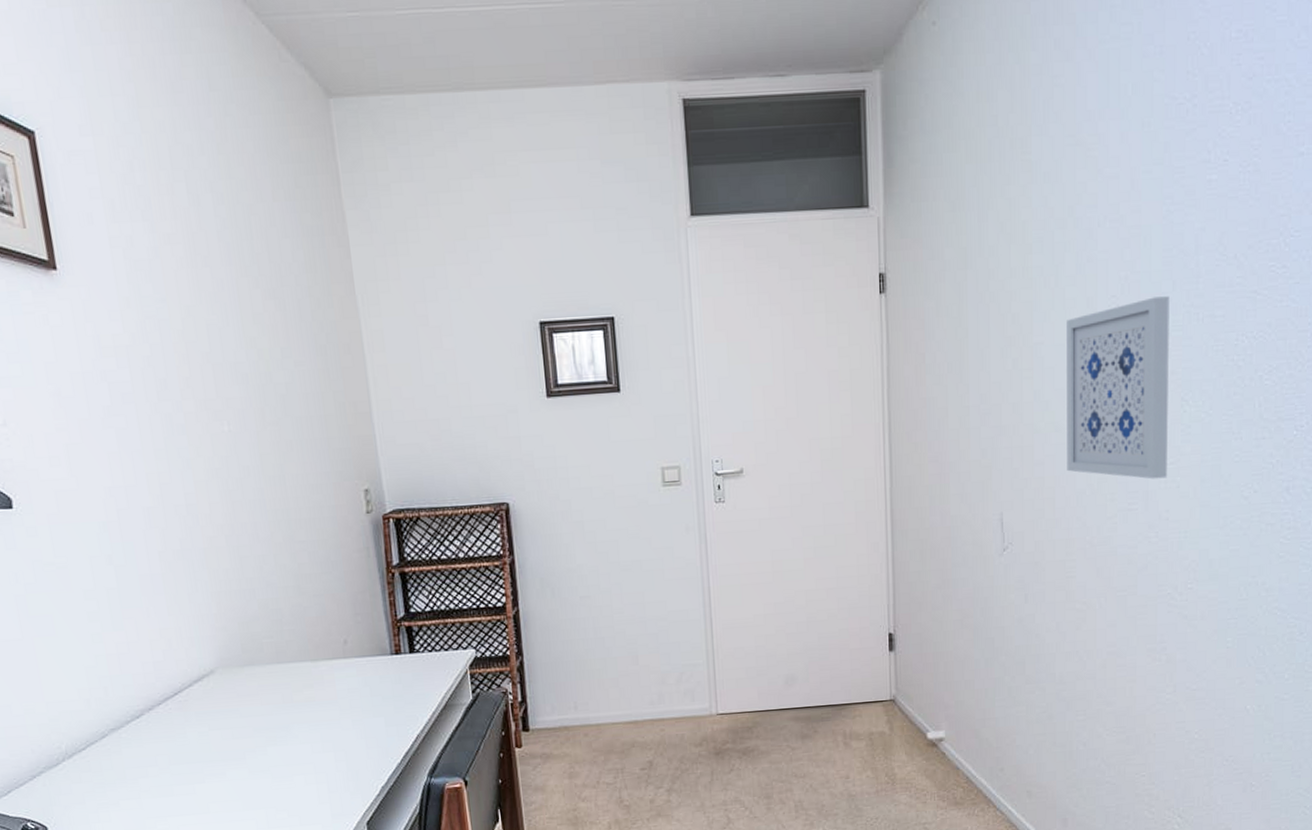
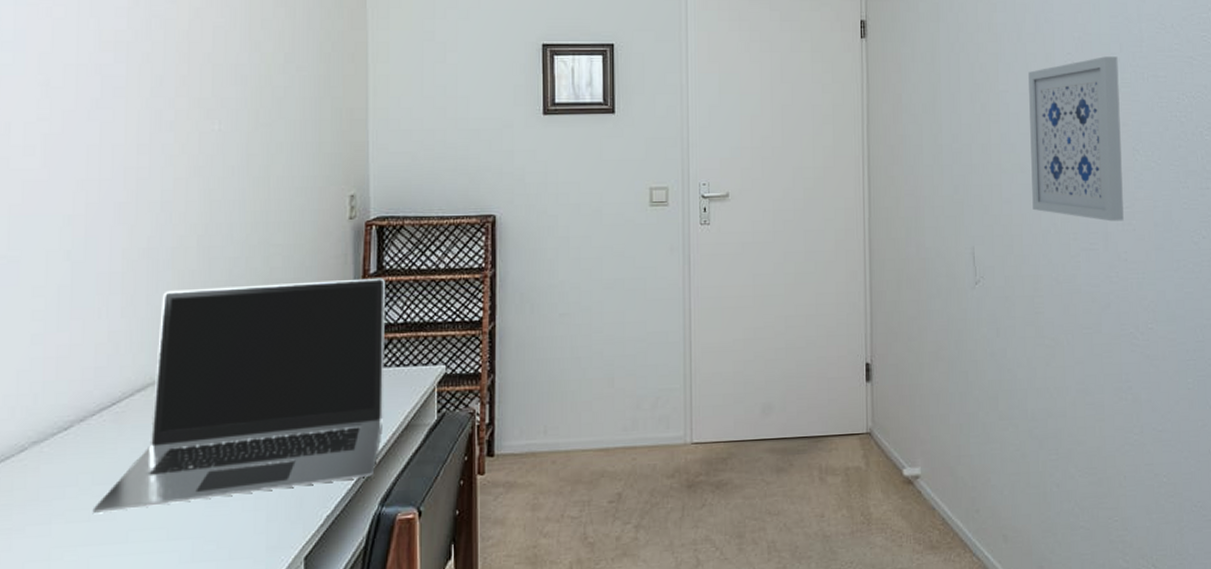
laptop: none [174,569,423,789] -> present [92,278,385,513]

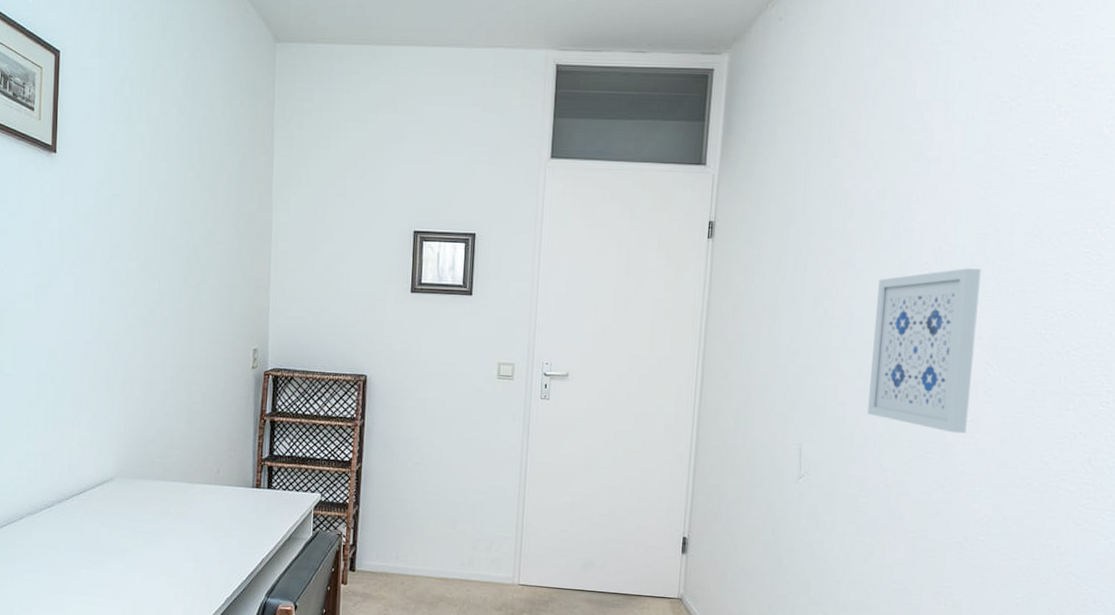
laptop: present [92,278,385,513] -> none [66,412,277,574]

